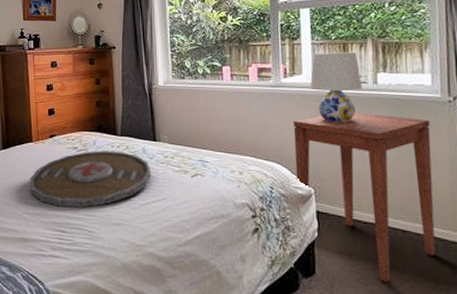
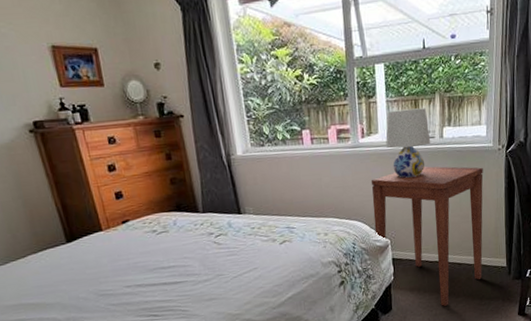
serving tray: present [30,151,152,207] -> none [107,228,240,293]

